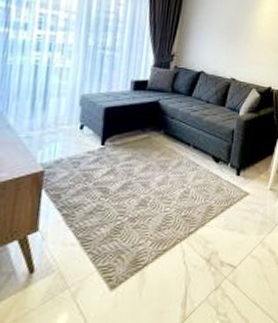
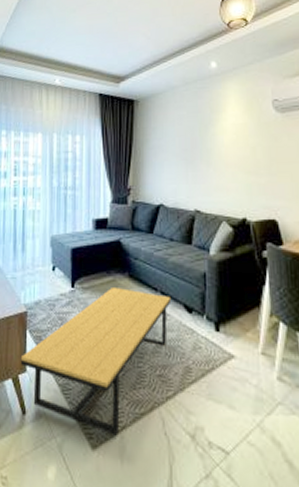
coffee table: none [30,143,203,274] -> present [20,286,172,436]

